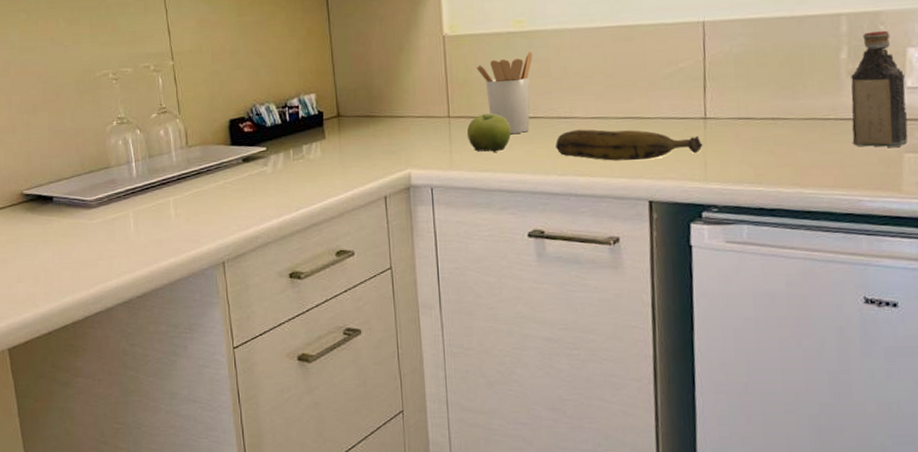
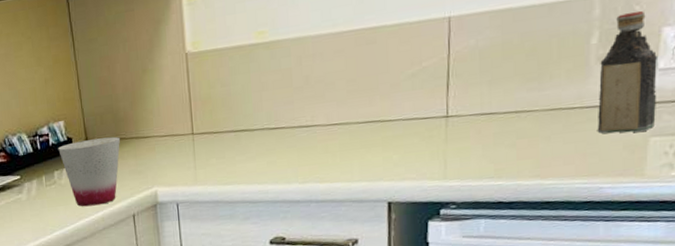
cup: none [308,114,374,185] -> present [58,136,121,207]
fruit: present [467,113,511,152] -> none [211,127,254,166]
utensil holder: present [476,51,533,133] -> none [219,62,275,146]
banana: present [555,129,703,161] -> none [297,133,444,166]

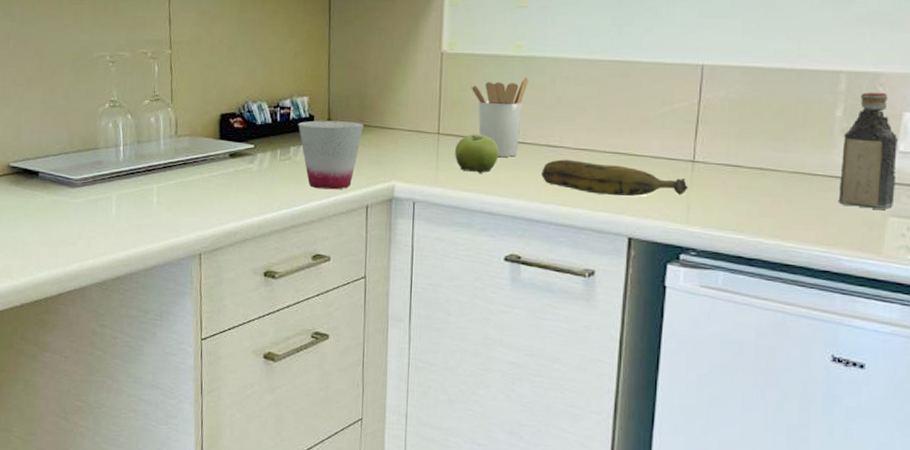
fruit: none [211,127,254,166] -> present [455,134,499,173]
utensil holder: none [219,62,275,146] -> present [471,77,528,157]
banana: none [297,133,444,166] -> present [541,159,688,196]

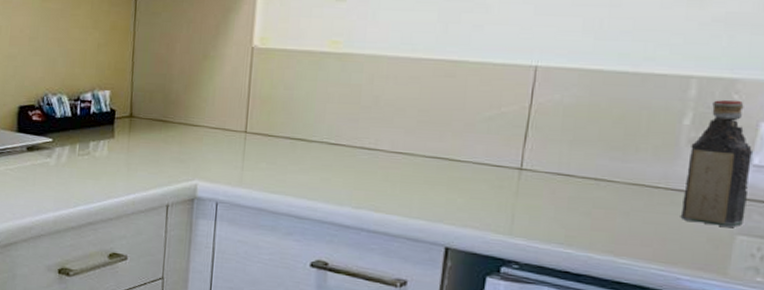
cup: present [298,120,364,190] -> none [98,115,168,188]
fruit: present [455,134,499,173] -> none [262,133,310,175]
utensil holder: present [471,77,528,157] -> none [282,75,344,159]
banana: present [541,159,688,196] -> none [354,162,514,205]

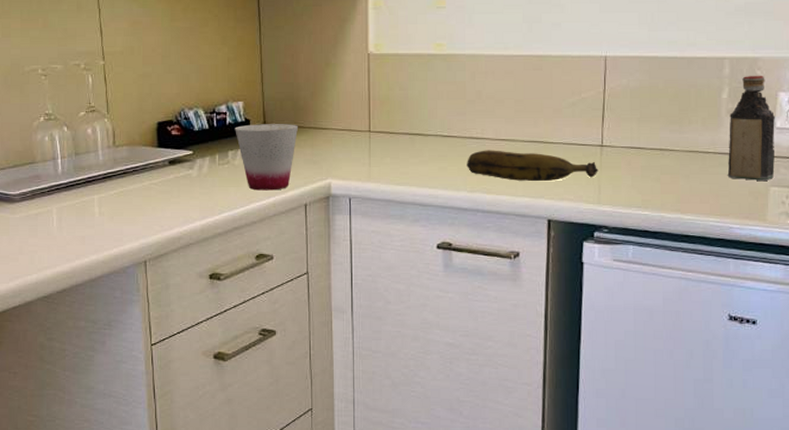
cup: none [98,115,168,188] -> present [235,124,299,191]
banana: none [354,162,514,205] -> present [467,150,598,182]

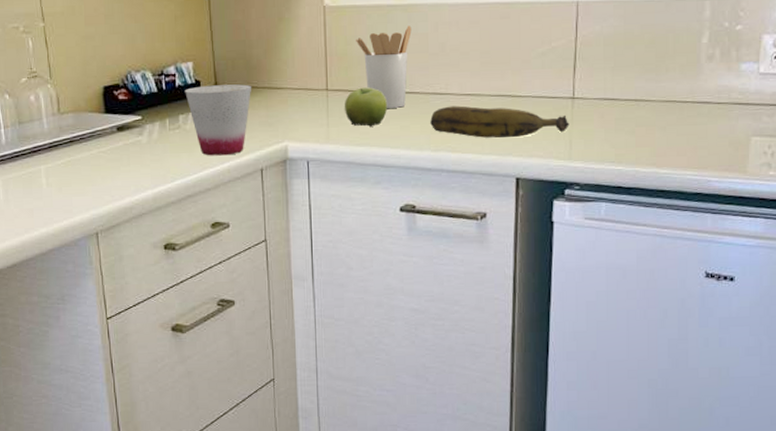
fruit: none [386,130,427,167] -> present [345,87,388,127]
utensil holder: none [398,74,450,150] -> present [356,25,412,108]
bottle: present [727,76,775,181] -> none [706,18,758,131]

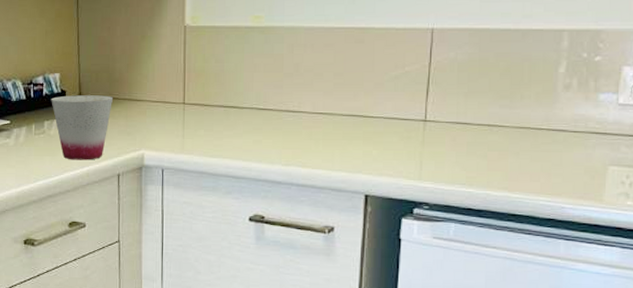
fruit: present [345,87,388,127] -> none [200,103,242,139]
utensil holder: present [356,25,412,108] -> none [214,46,268,123]
banana: present [430,105,570,138] -> none [282,123,421,156]

